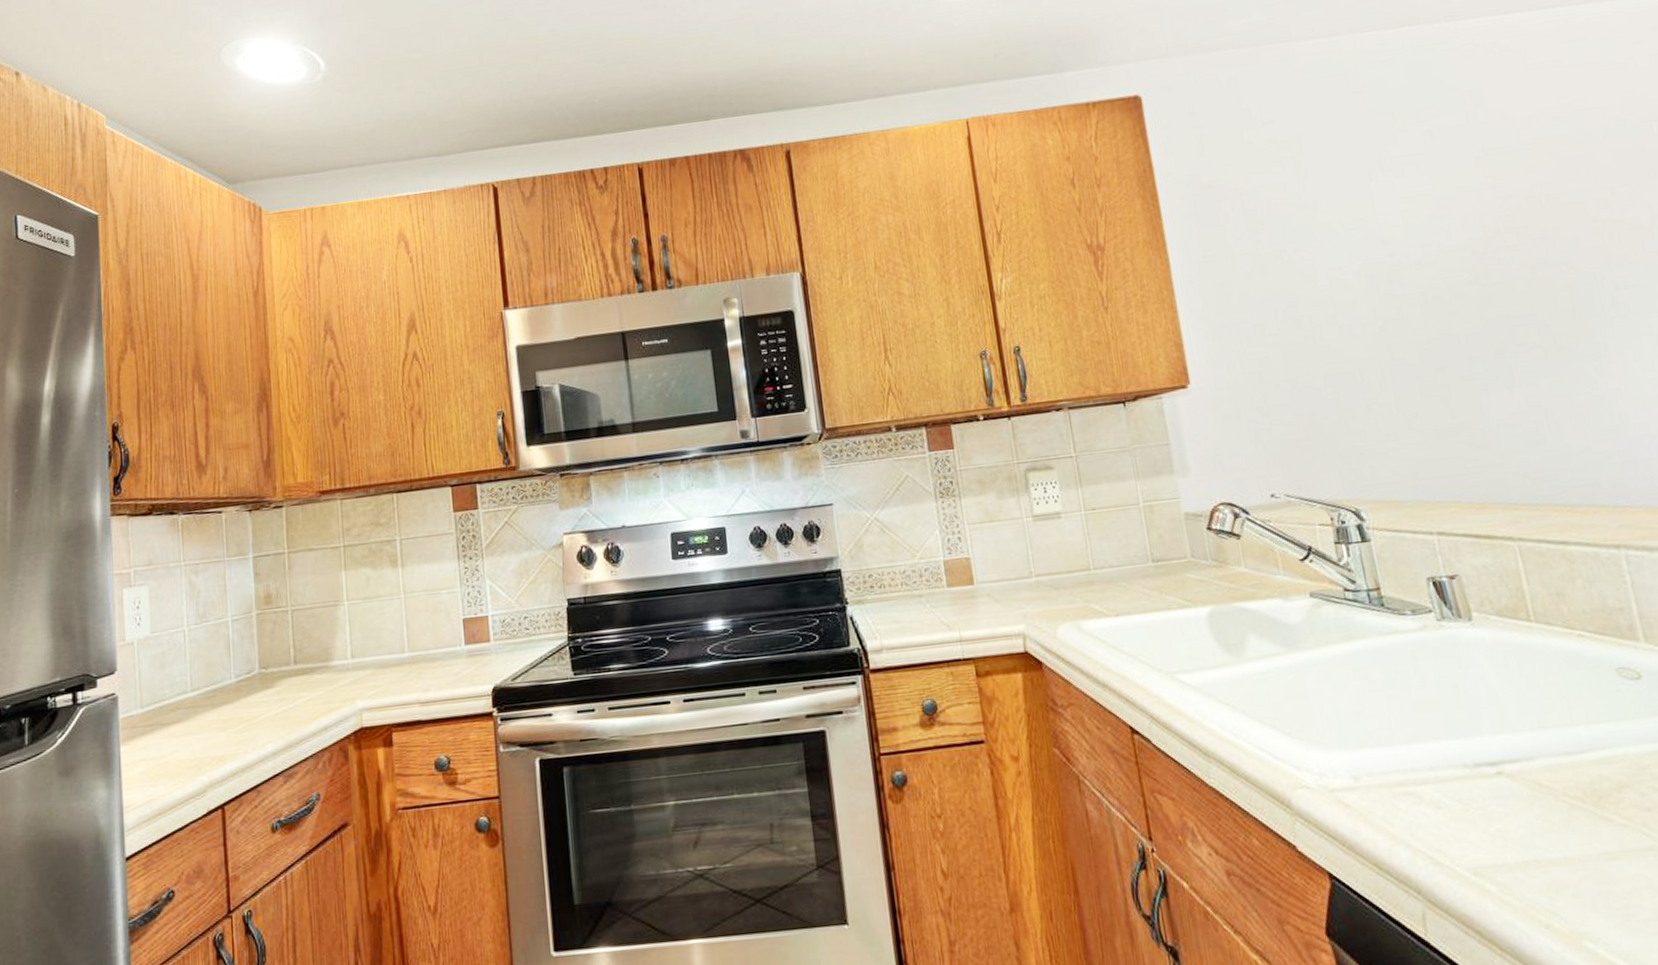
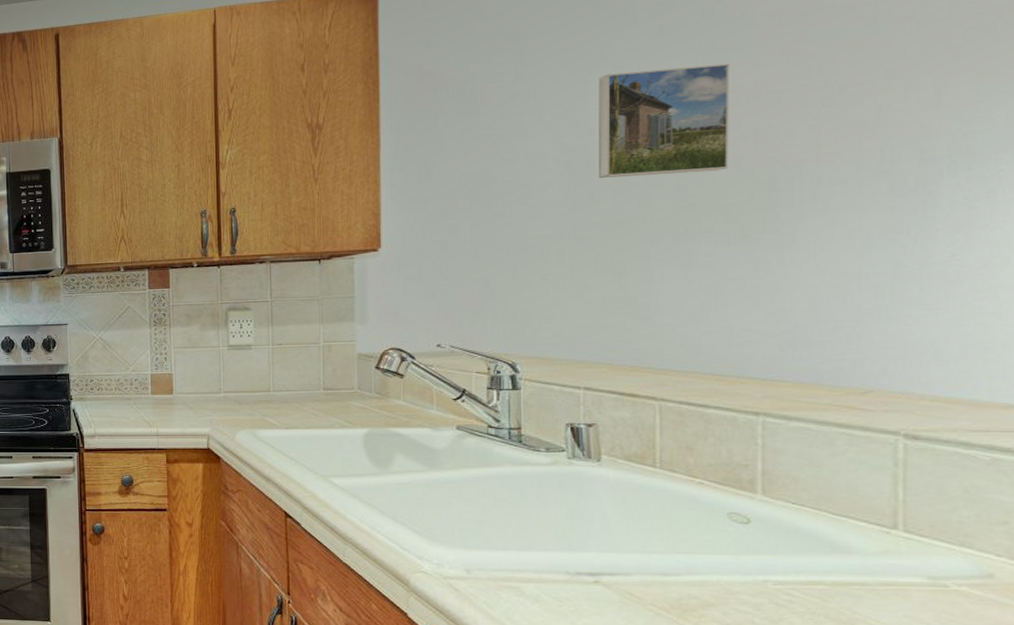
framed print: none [1381,167,1527,292] -> present [599,63,729,178]

